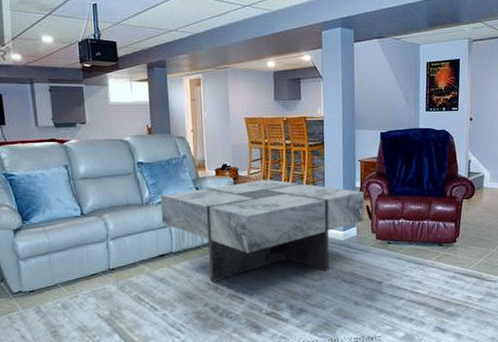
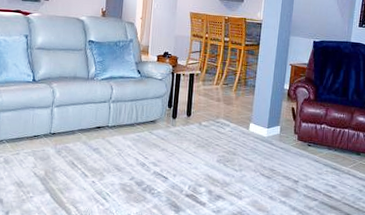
coffee table: present [160,179,365,282] -> none [102,71,292,163]

